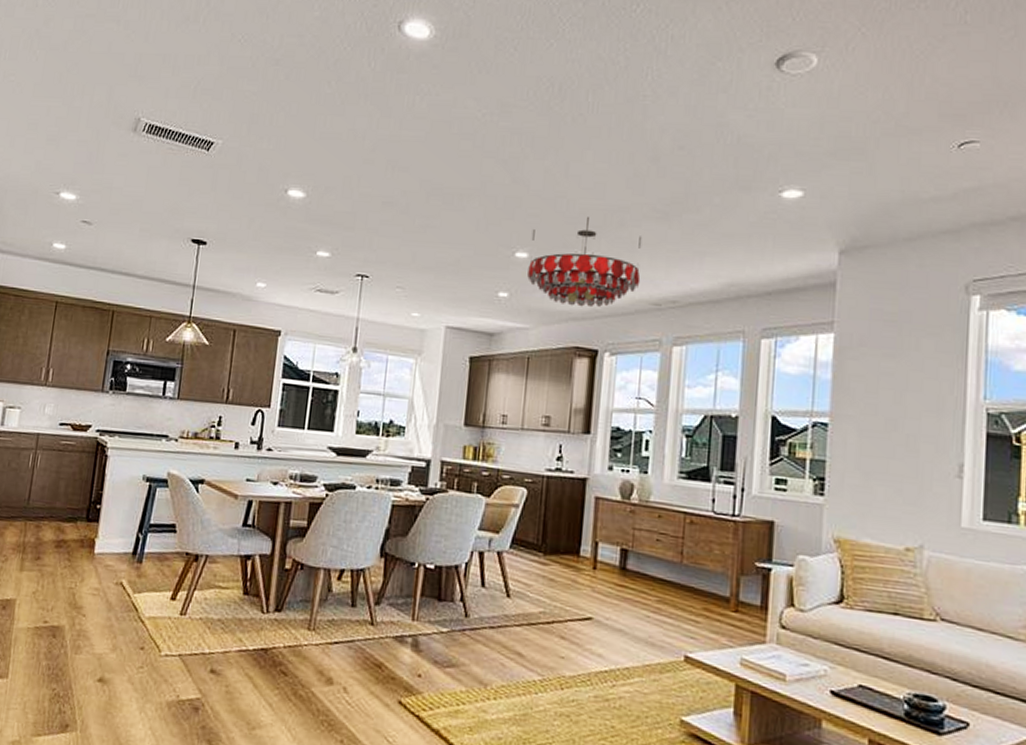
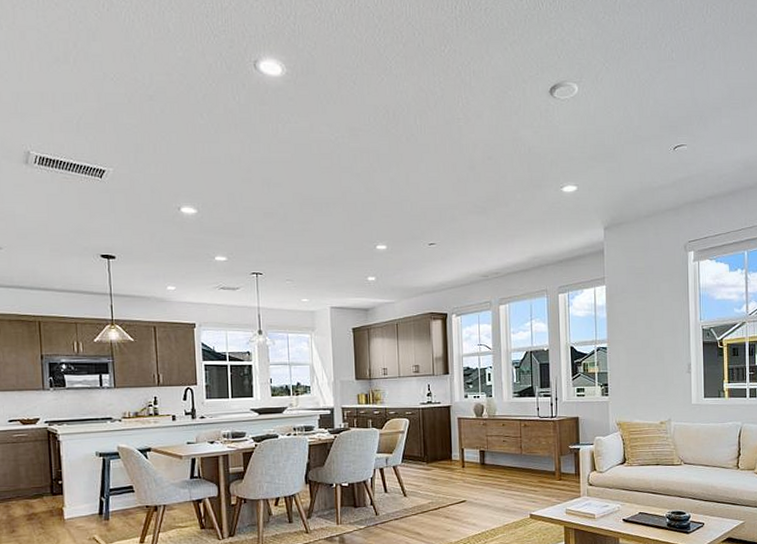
chandelier: present [527,217,643,308] -> none [387,215,472,283]

